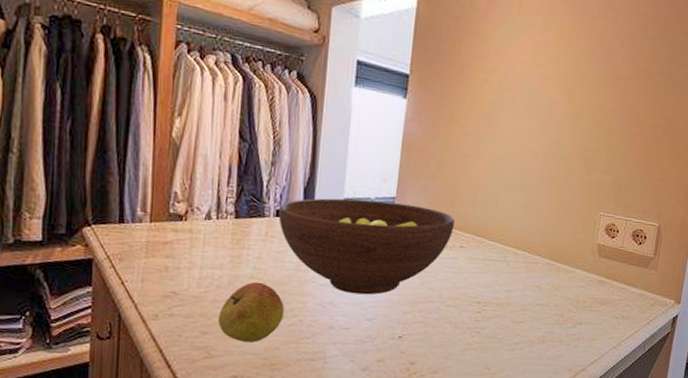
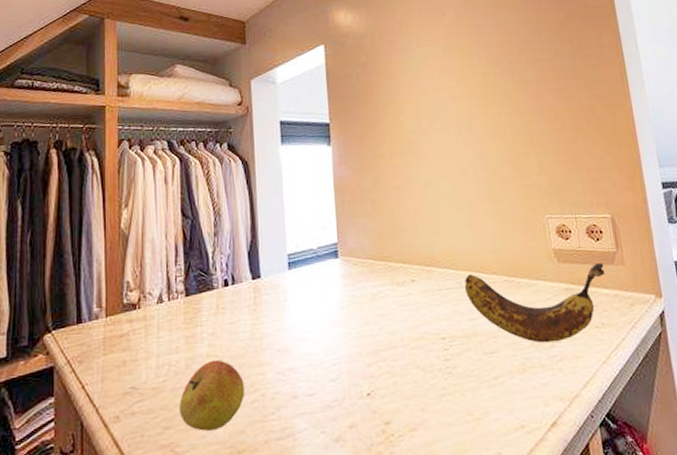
fruit bowl: present [278,198,455,295] -> none [227,247,402,355]
banana: none [508,251,639,324] -> present [464,263,605,343]

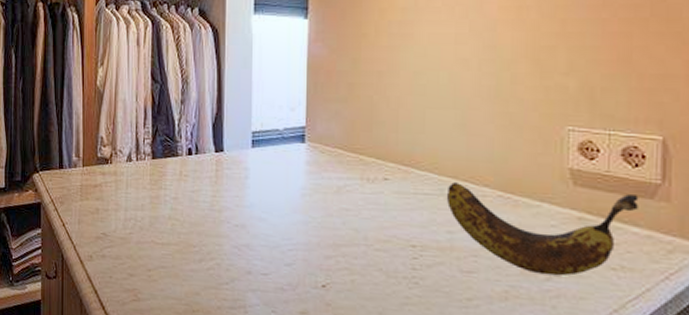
apple: present [180,359,245,431] -> none [143,223,202,287]

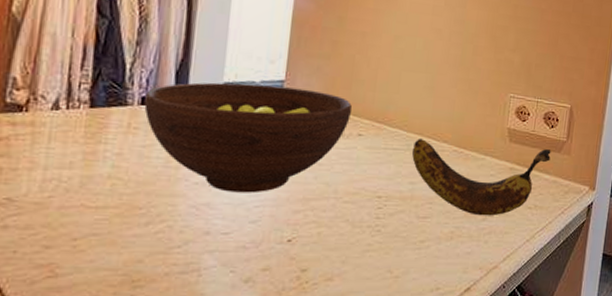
fruit bowl: none [191,131,375,237] -> present [144,82,353,193]

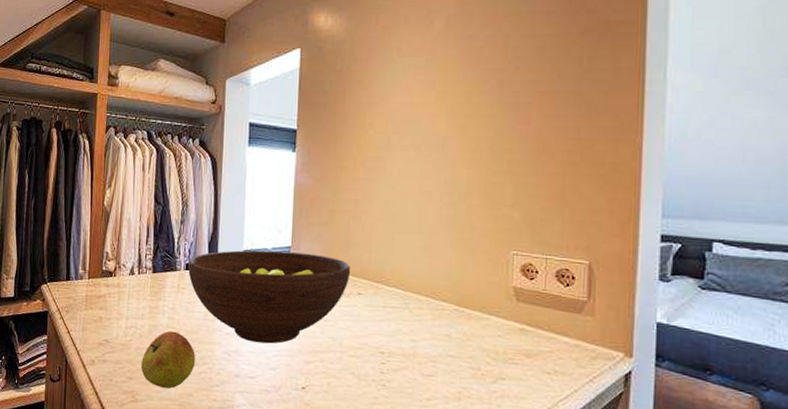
apple: none [66,182,150,256] -> present [141,331,195,389]
banana: present [411,139,551,216] -> none [410,297,569,379]

